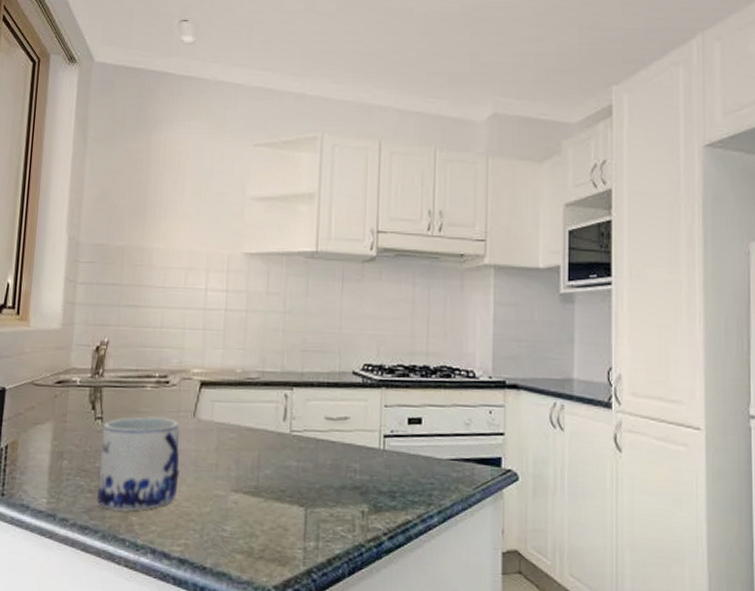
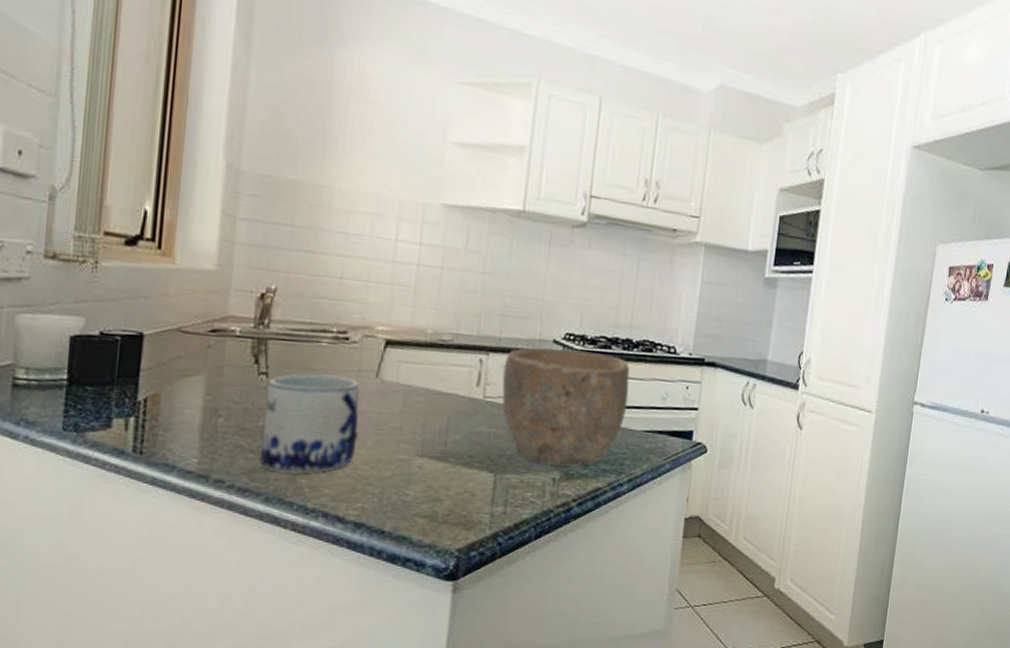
bowl: none [306,379,431,498] -> present [502,347,630,466]

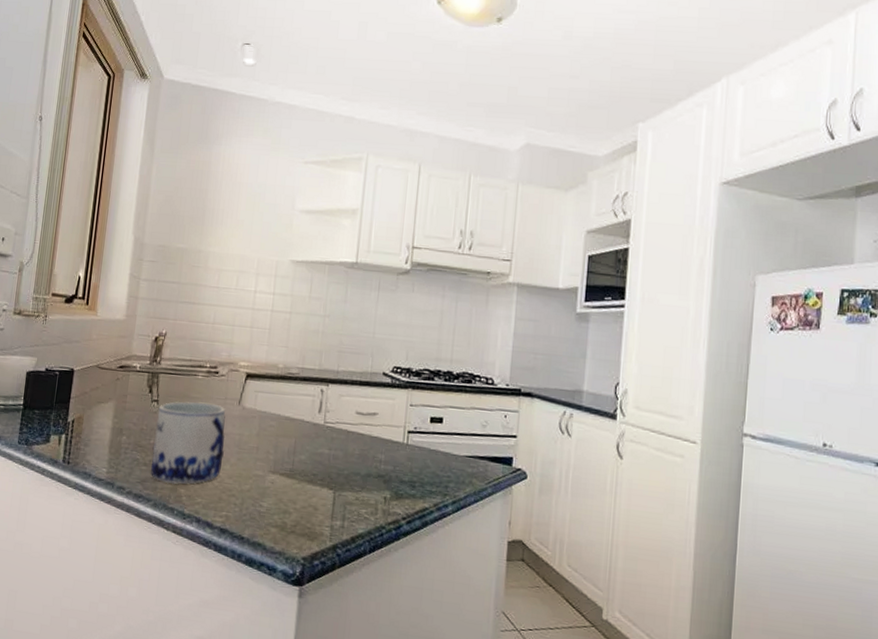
bowl: present [502,347,630,466] -> none [339,379,452,487]

